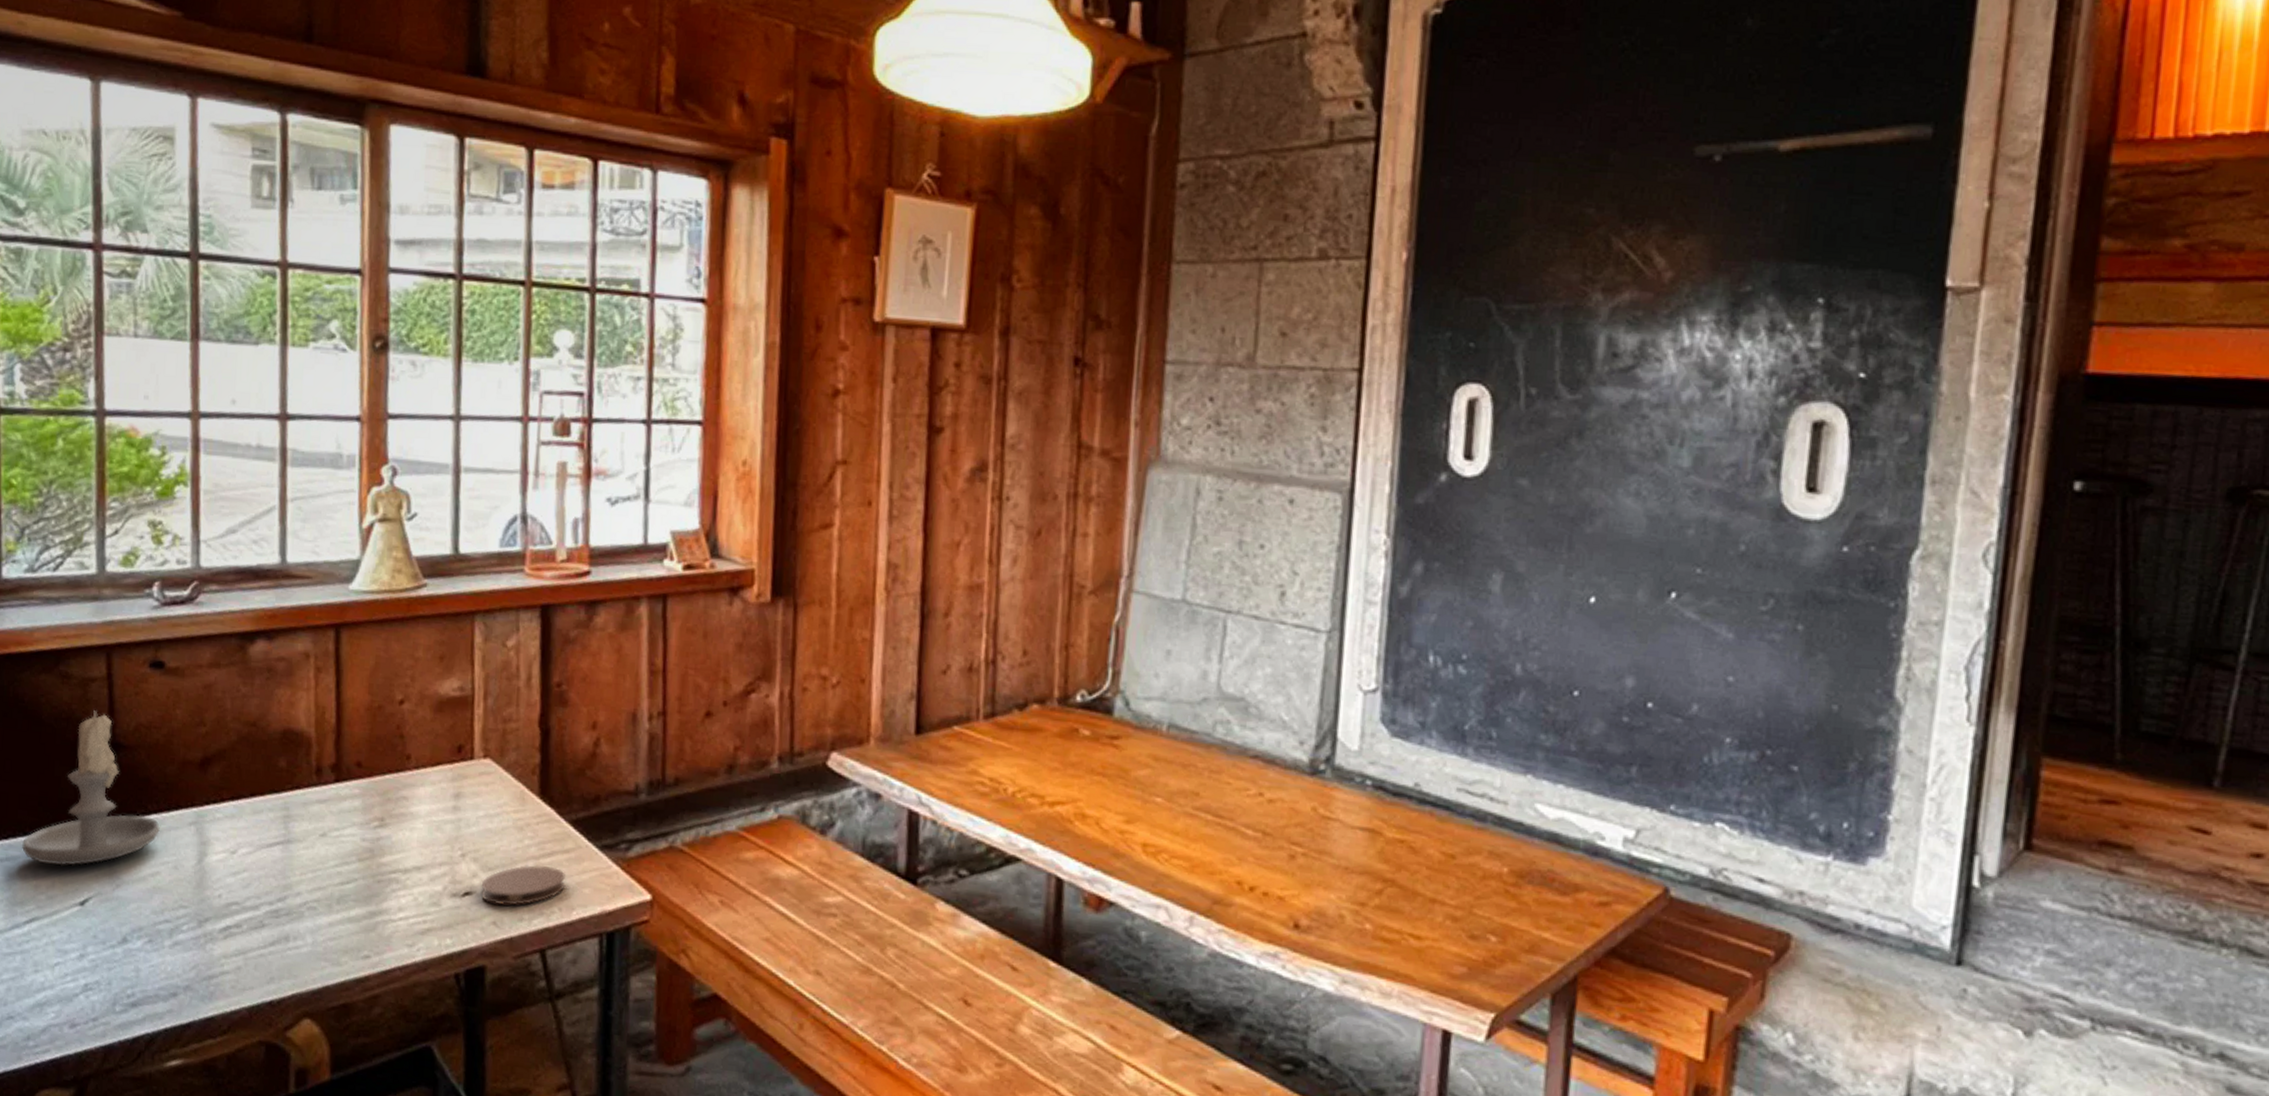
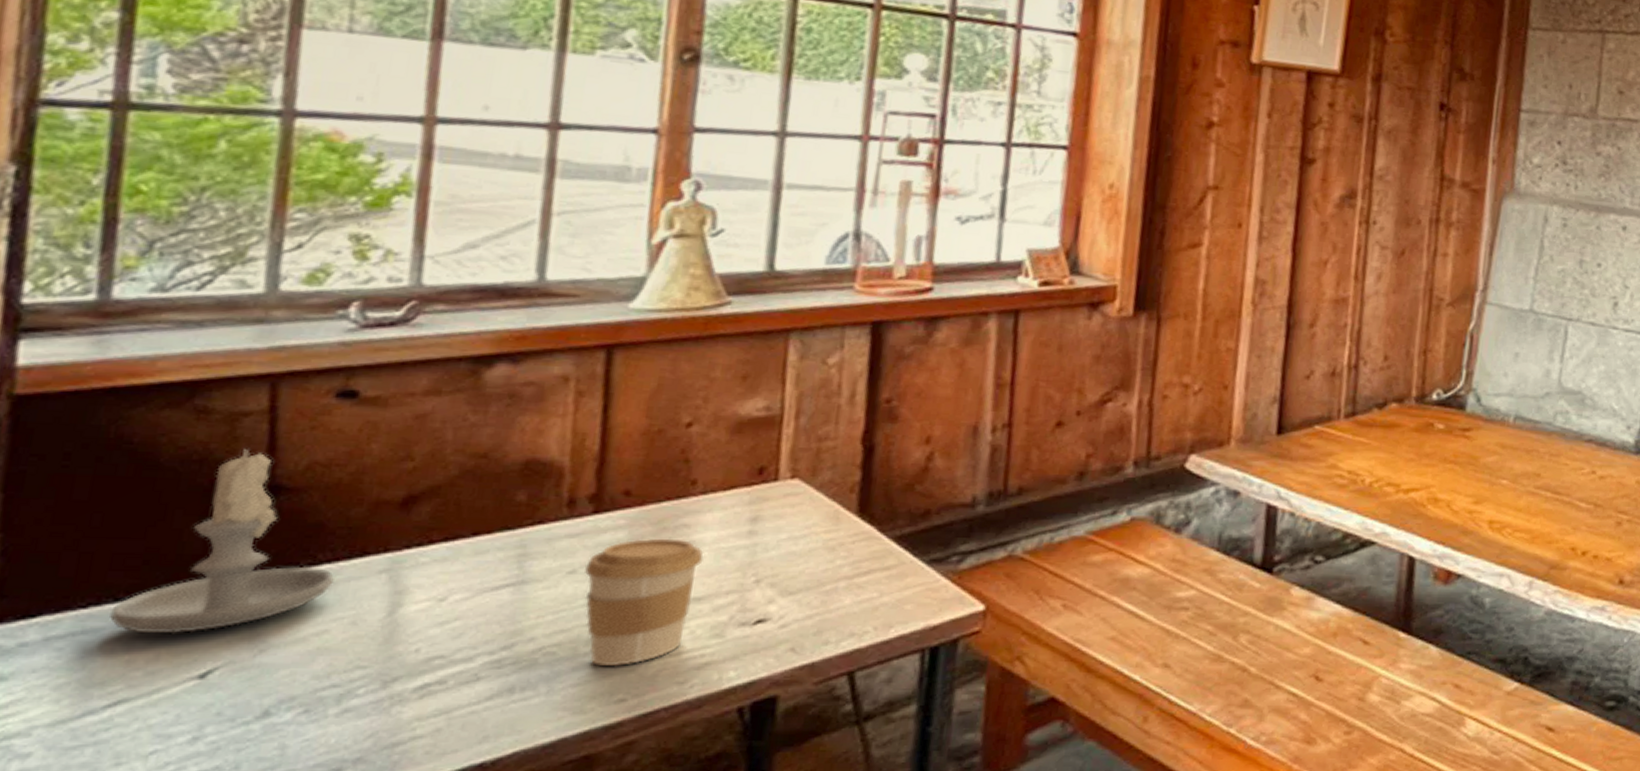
coffee cup: none [331,808,420,925] -> present [583,539,704,666]
coaster: present [481,865,565,906] -> none [778,586,884,631]

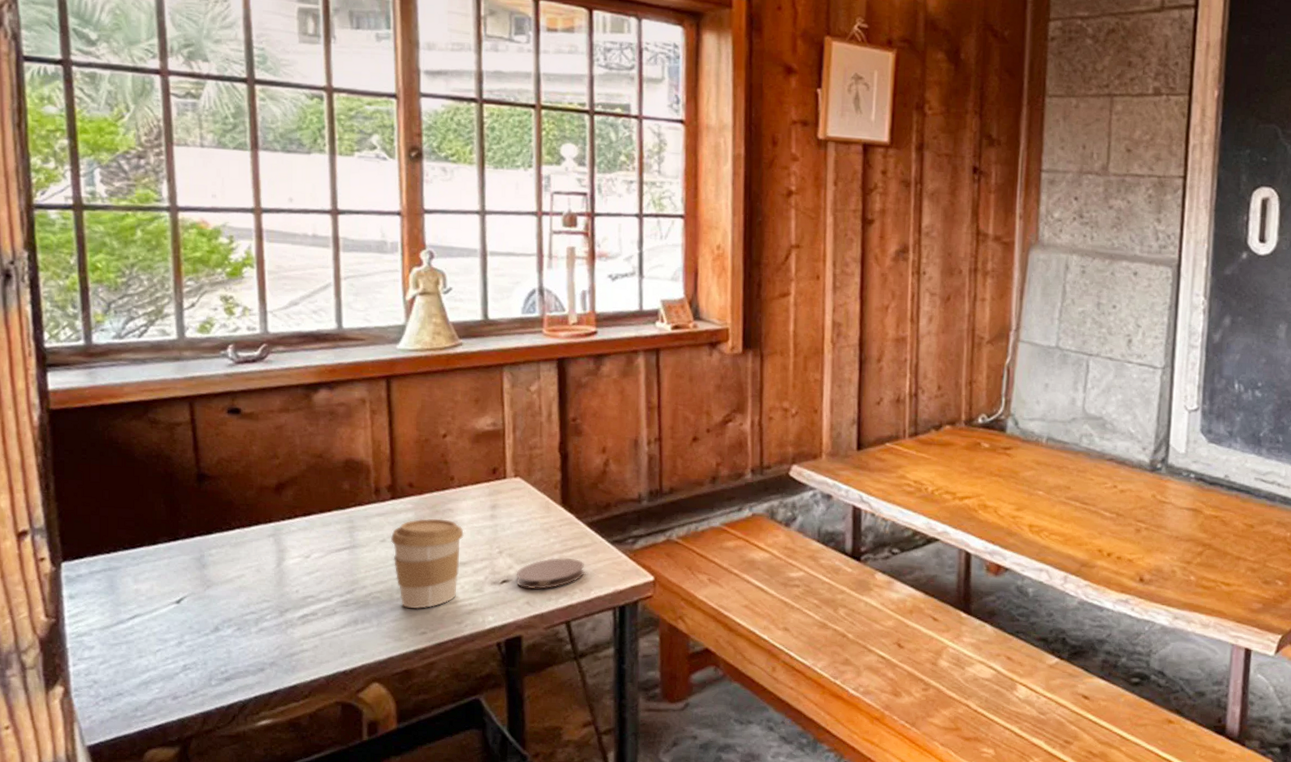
candle: present [110,449,334,634] -> none [123,449,243,573]
coaster: none [778,586,884,631] -> present [516,558,584,589]

